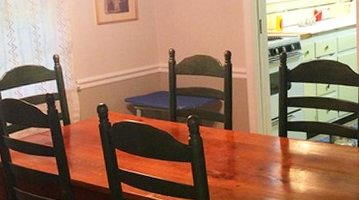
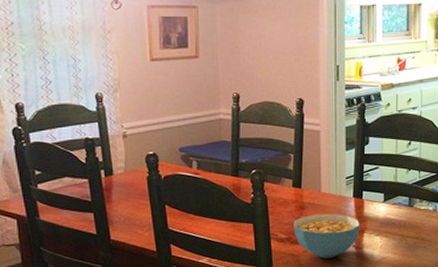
cereal bowl: none [226,152,286,192] -> present [293,213,360,259]

